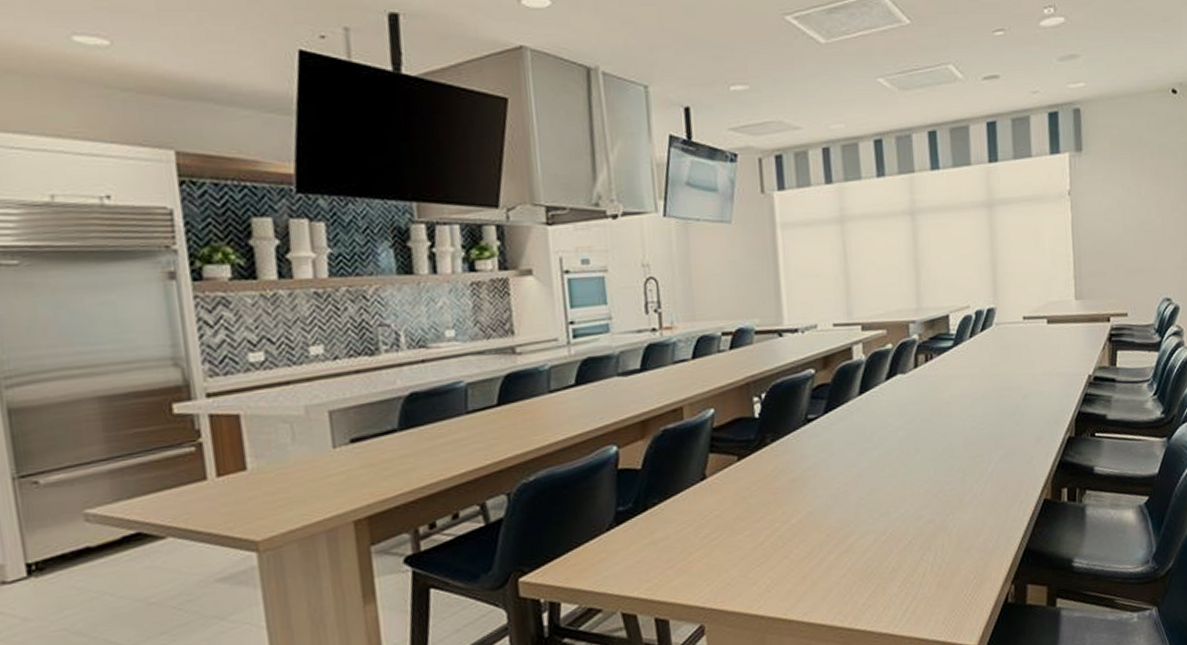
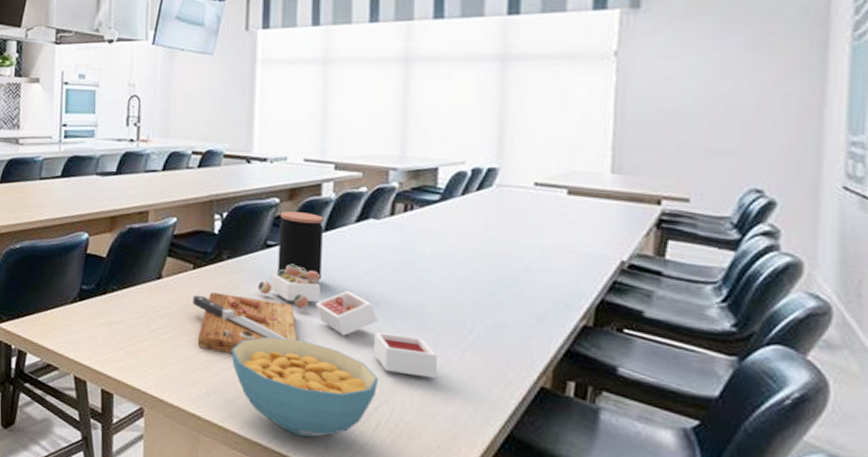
cutting board: none [741,433,968,544] -> present [193,264,438,379]
cereal bowl: none [785,509,921,605] -> present [231,336,379,438]
coffee jar: none [817,378,861,445] -> present [278,211,323,279]

